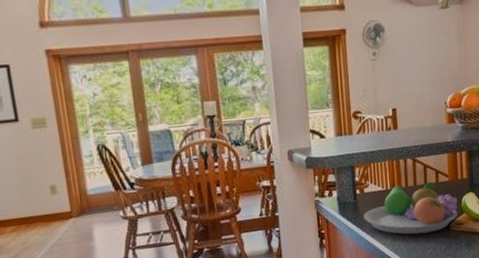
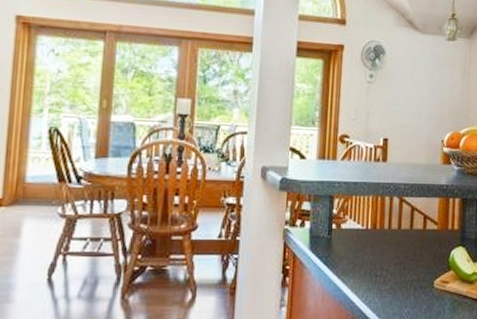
fruit bowl: present [363,181,458,235] -> none [336,225,445,287]

